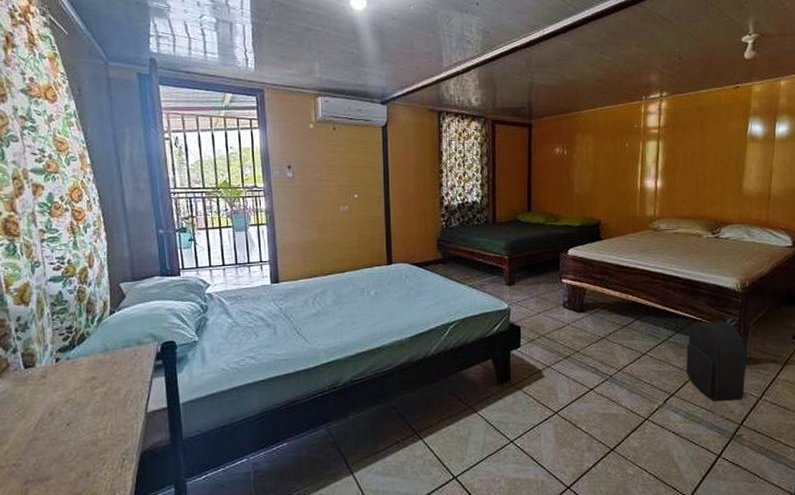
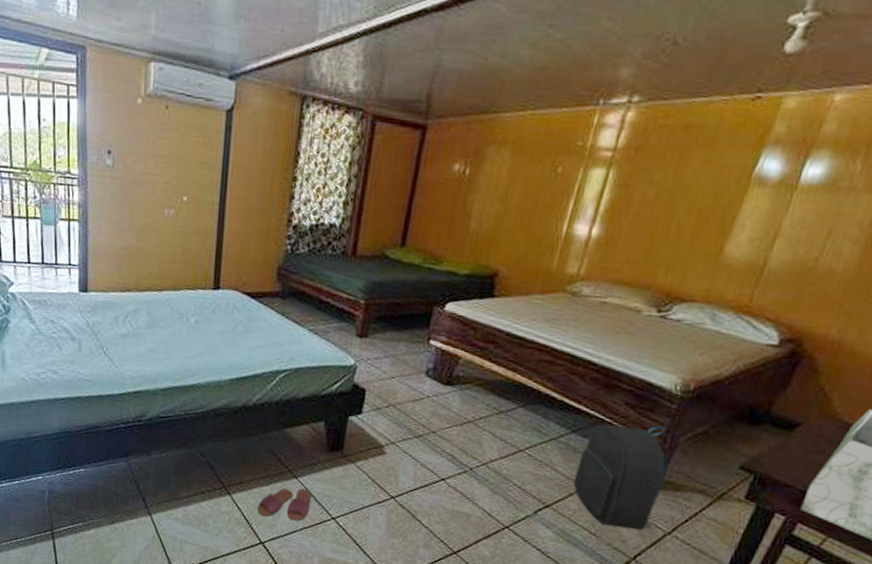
slippers: none [447,420,491,452] -> present [258,488,312,521]

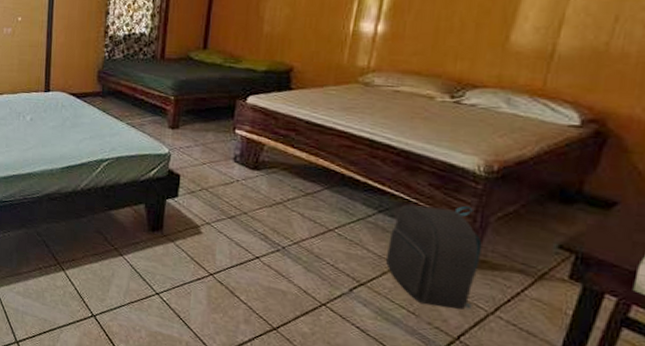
slippers: present [258,488,312,521] -> none [89,265,137,296]

